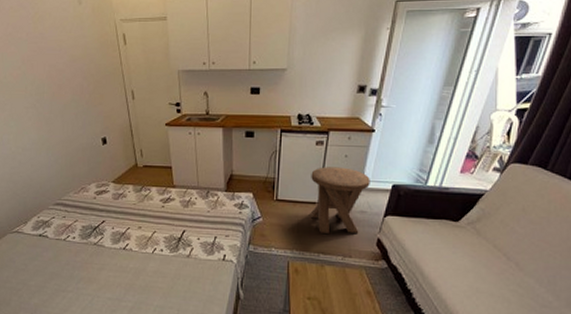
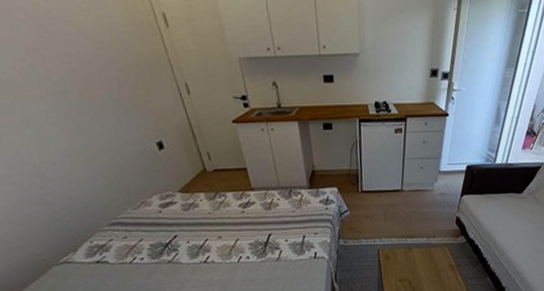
music stool: present [310,167,370,233] -> none [392,153,447,219]

